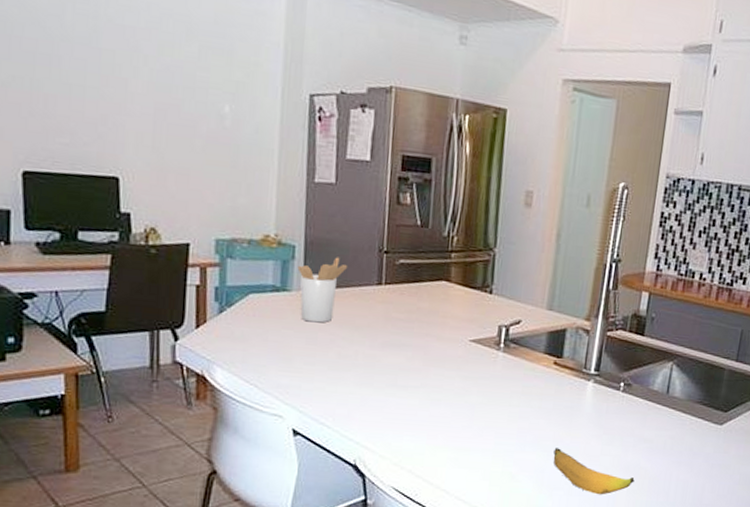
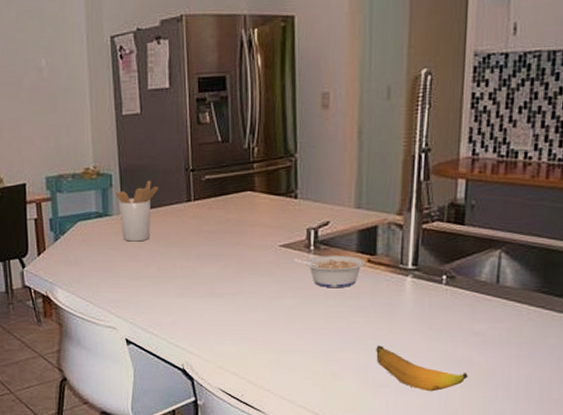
legume: none [482,354,552,389] -> present [293,256,366,288]

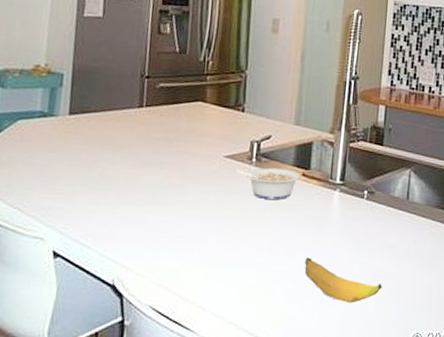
utensil holder: present [115,180,159,242] -> none [64,83,112,145]

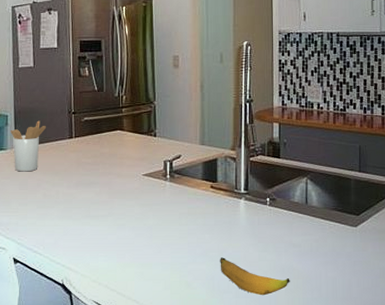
utensil holder: none [64,83,112,145] -> present [10,120,47,172]
legume: present [236,168,301,200] -> none [154,183,209,210]

